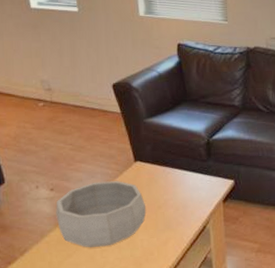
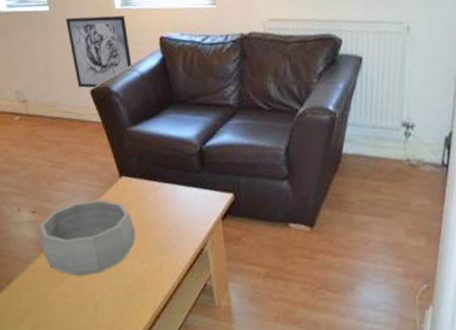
wall art: none [93,20,152,83] -> present [65,15,132,88]

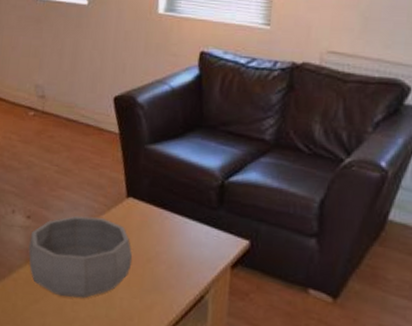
wall art: present [65,15,132,88] -> none [101,16,167,95]

